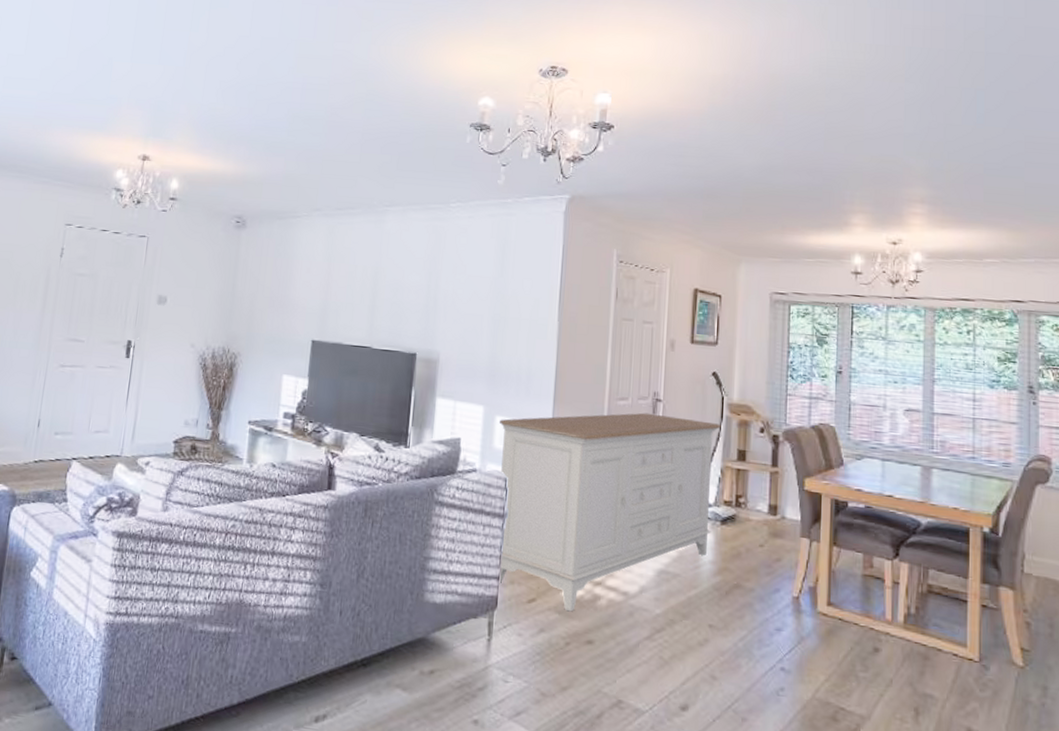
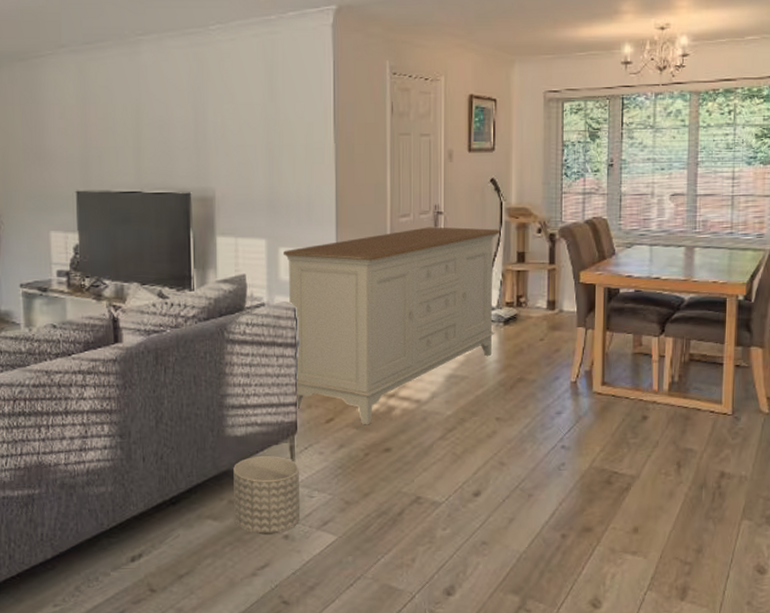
planter: none [424,627,496,717] -> present [233,456,300,535]

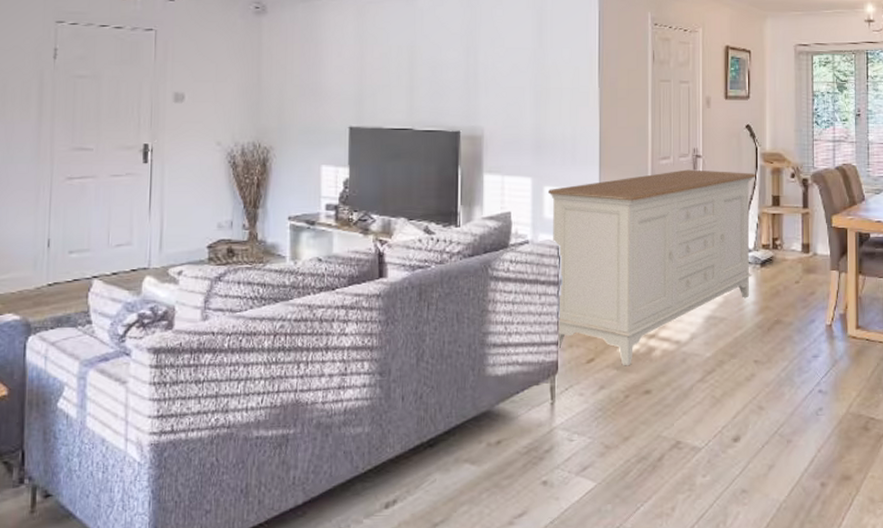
planter: present [233,456,300,535] -> none [492,397,559,480]

